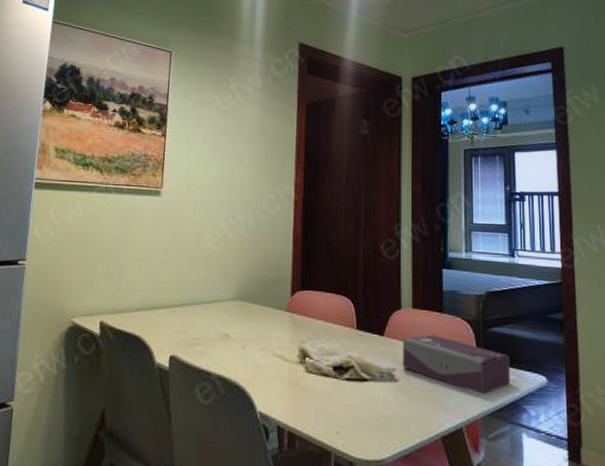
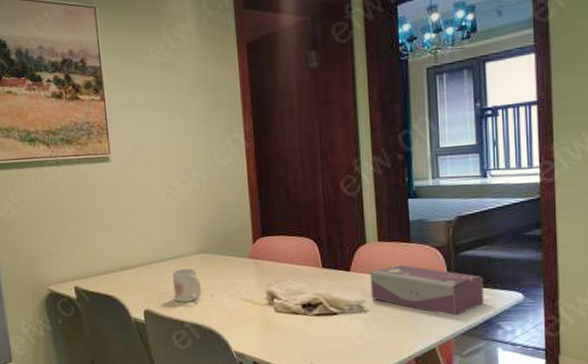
mug: none [204,315,233,352] -> present [172,268,201,302]

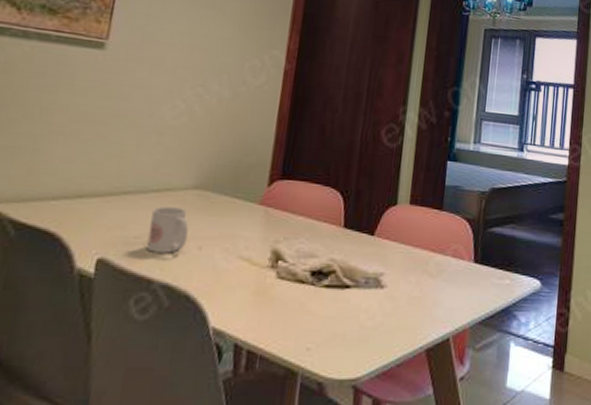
tissue box: present [370,264,485,317] -> none [391,233,507,302]

